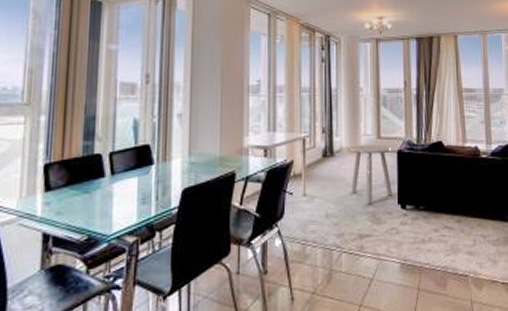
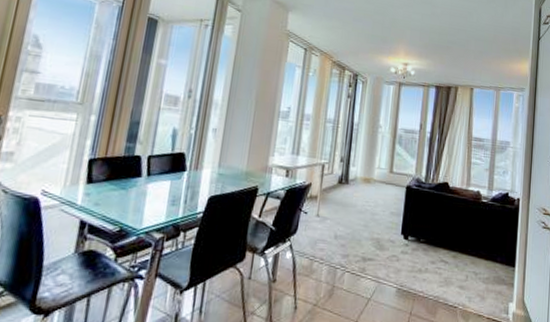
side table: present [349,144,393,205] -> none [360,176,401,232]

